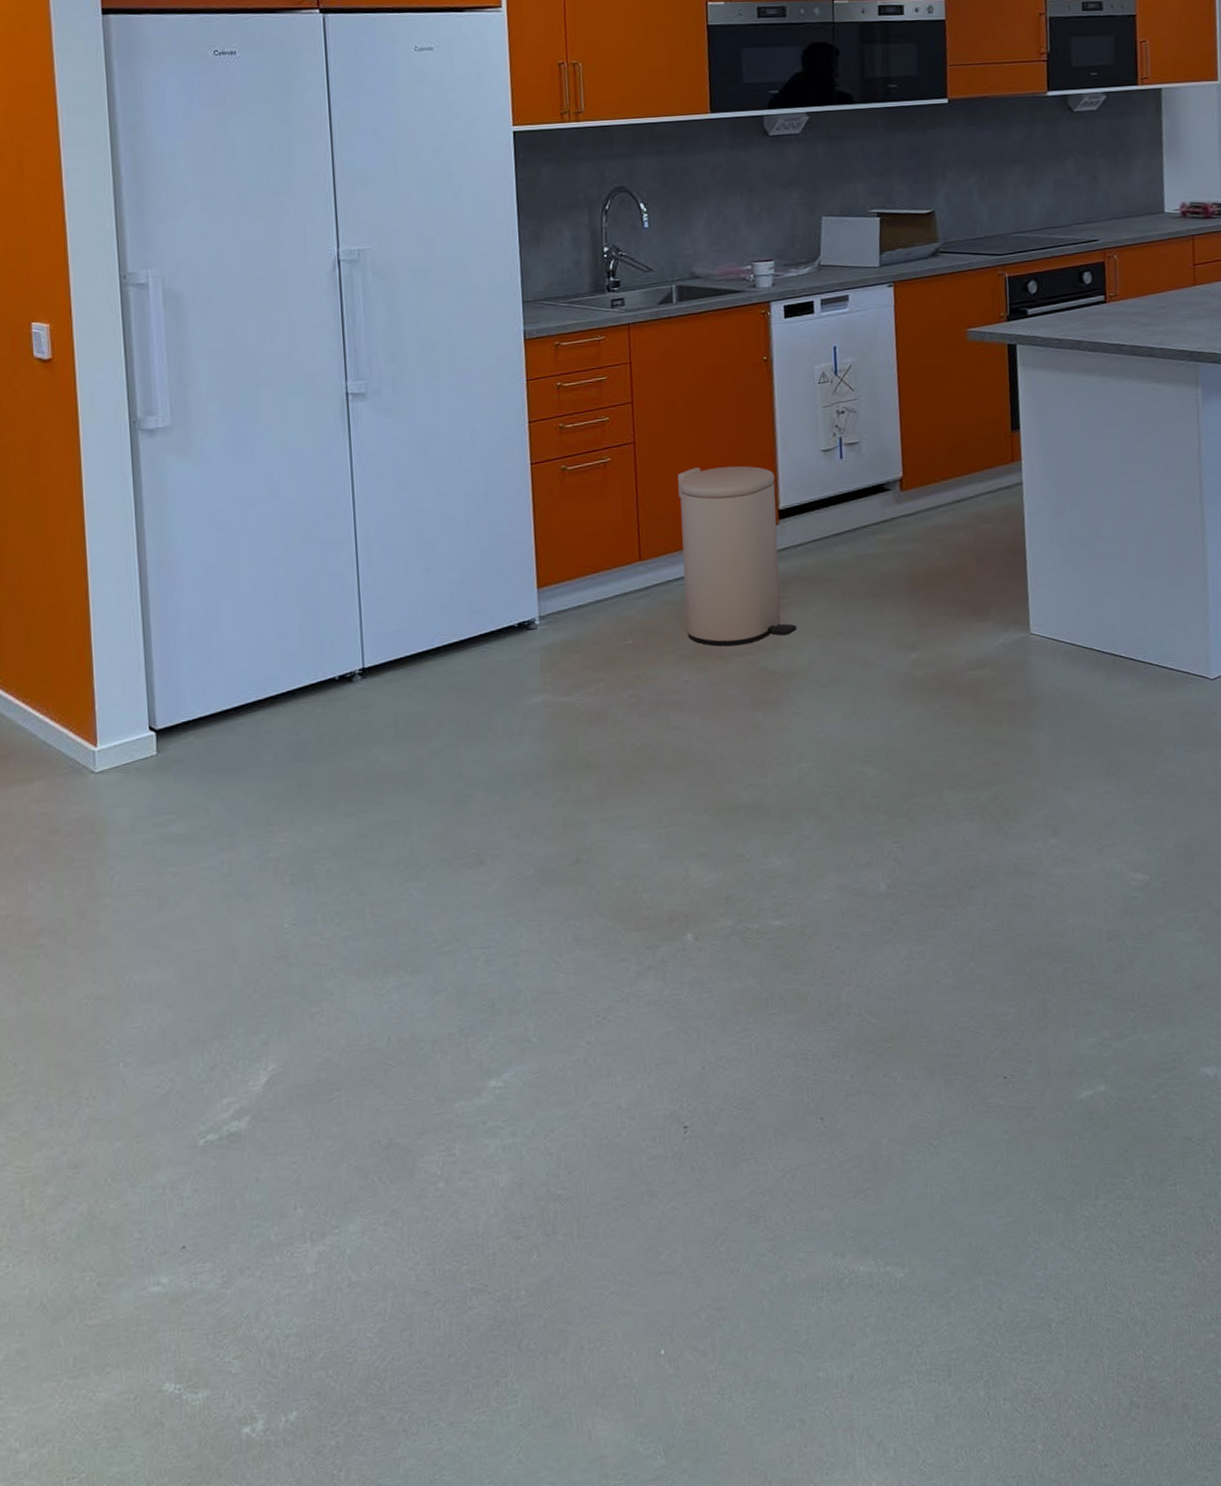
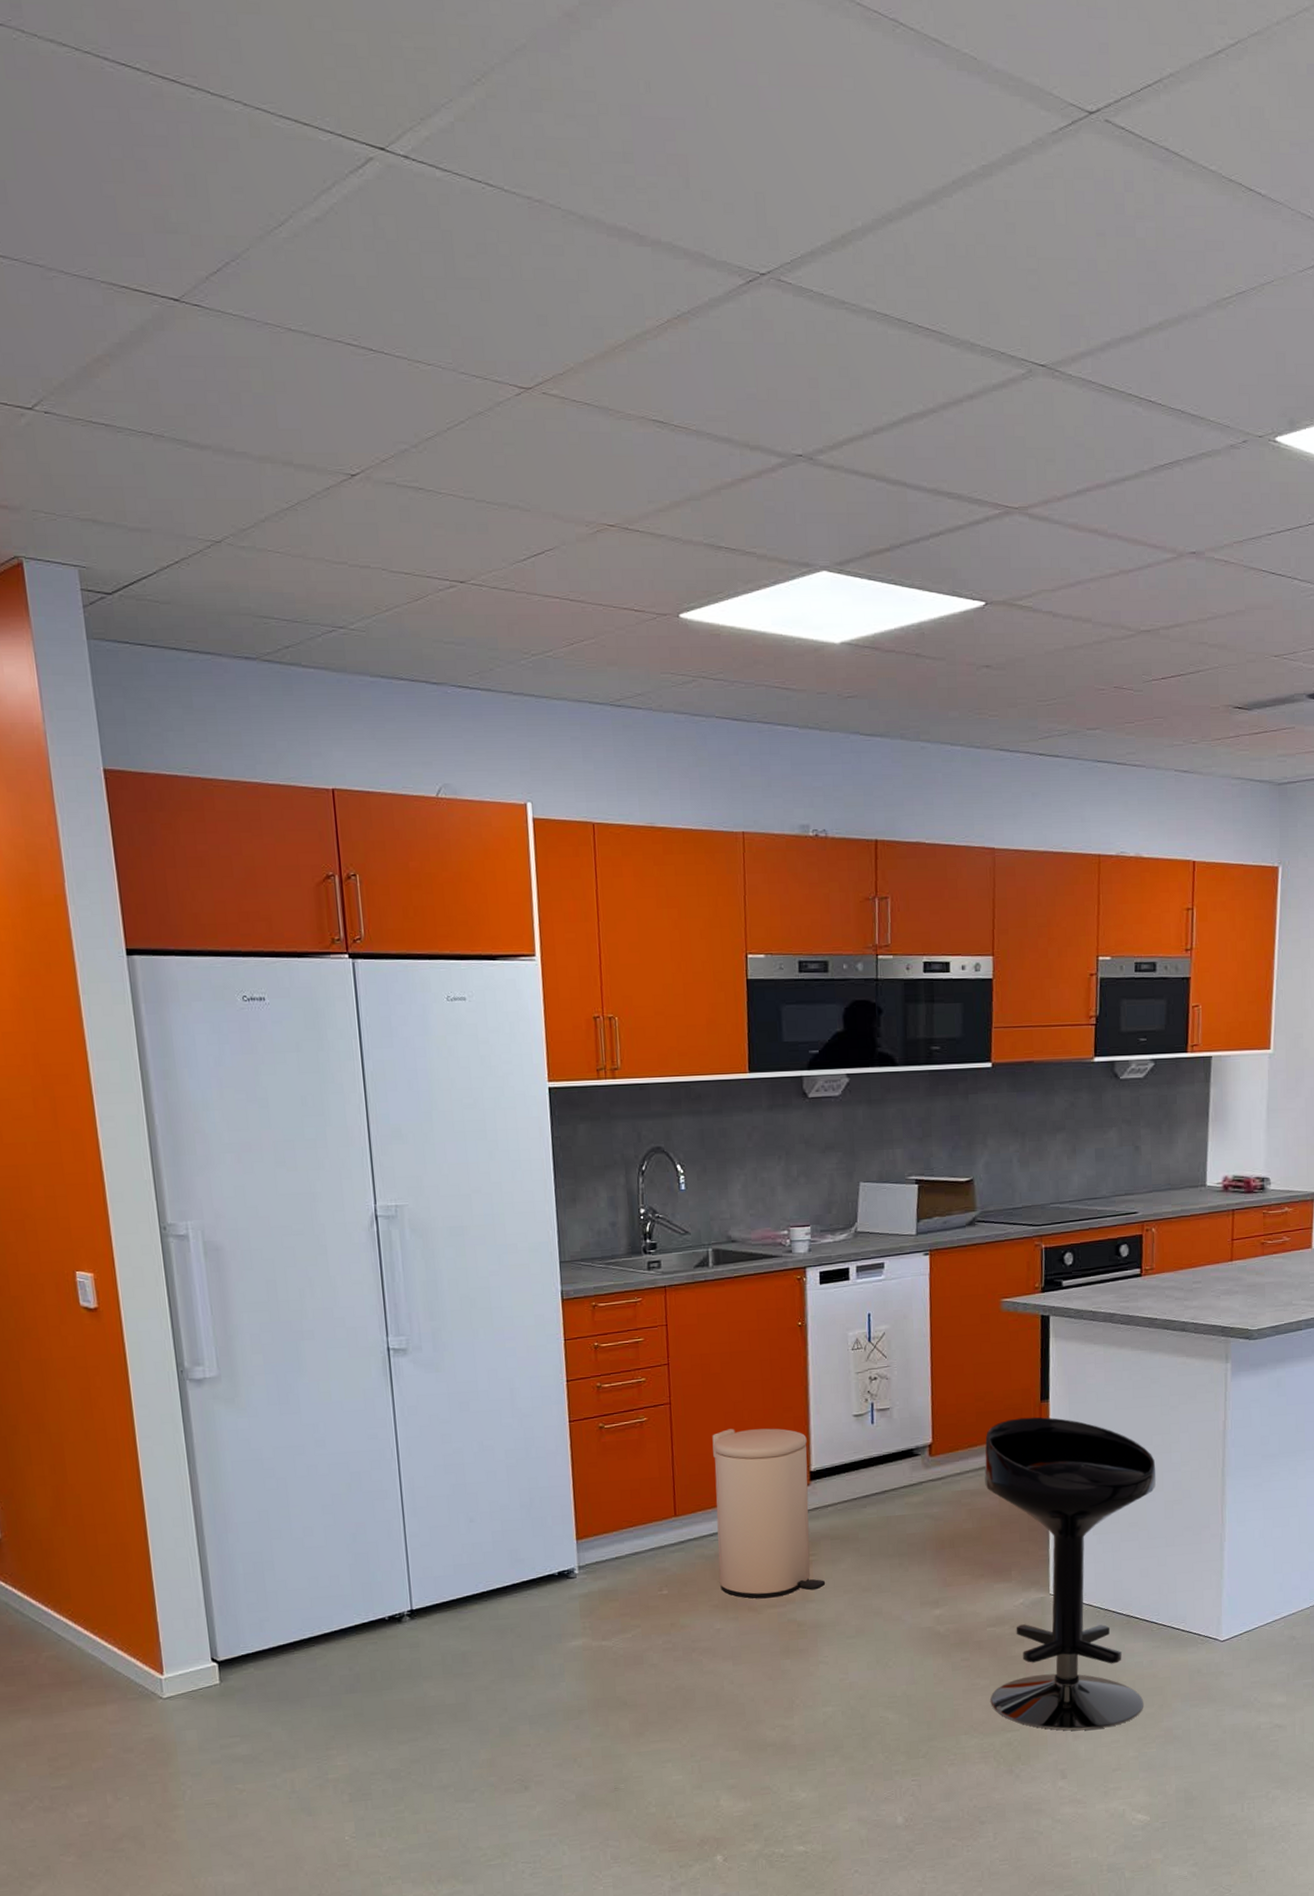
bar stool: none [957,447,1135,782] -> present [984,1417,1157,1731]

